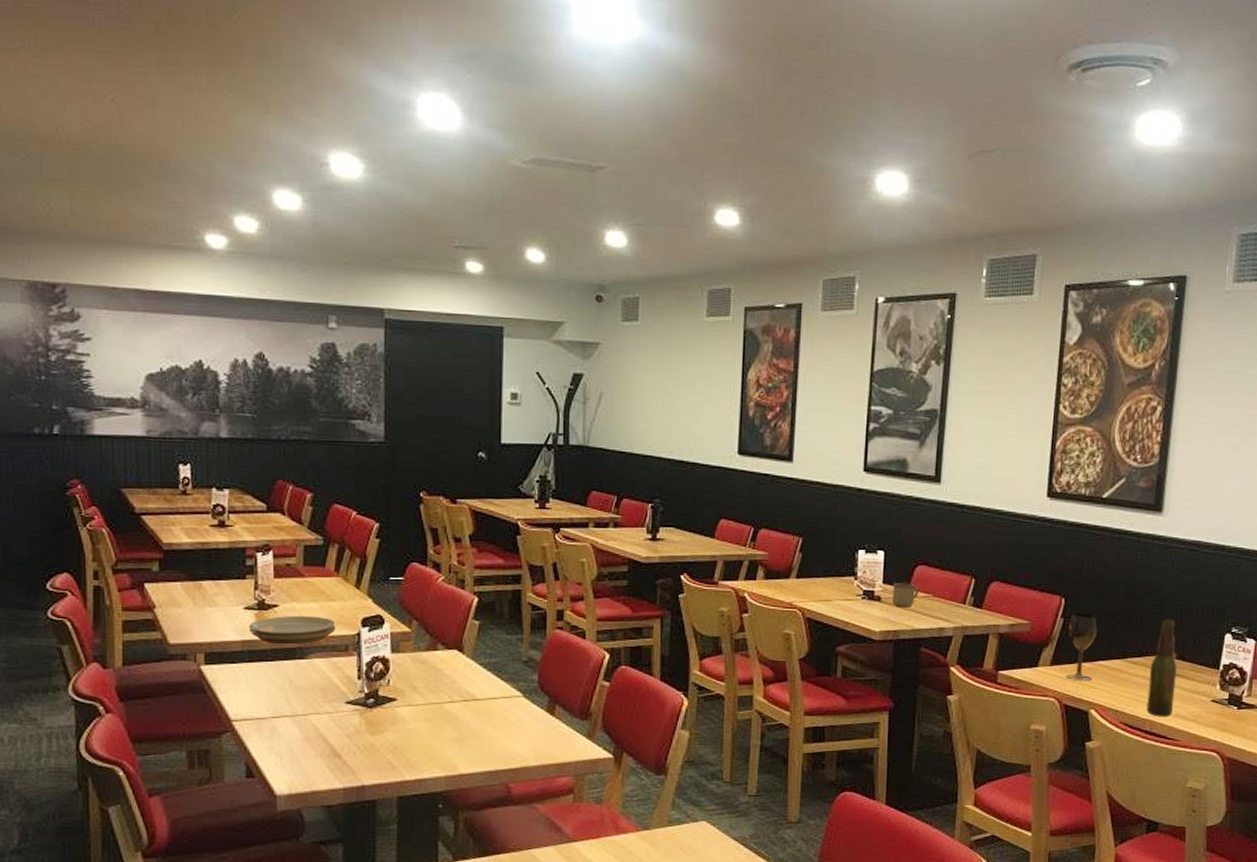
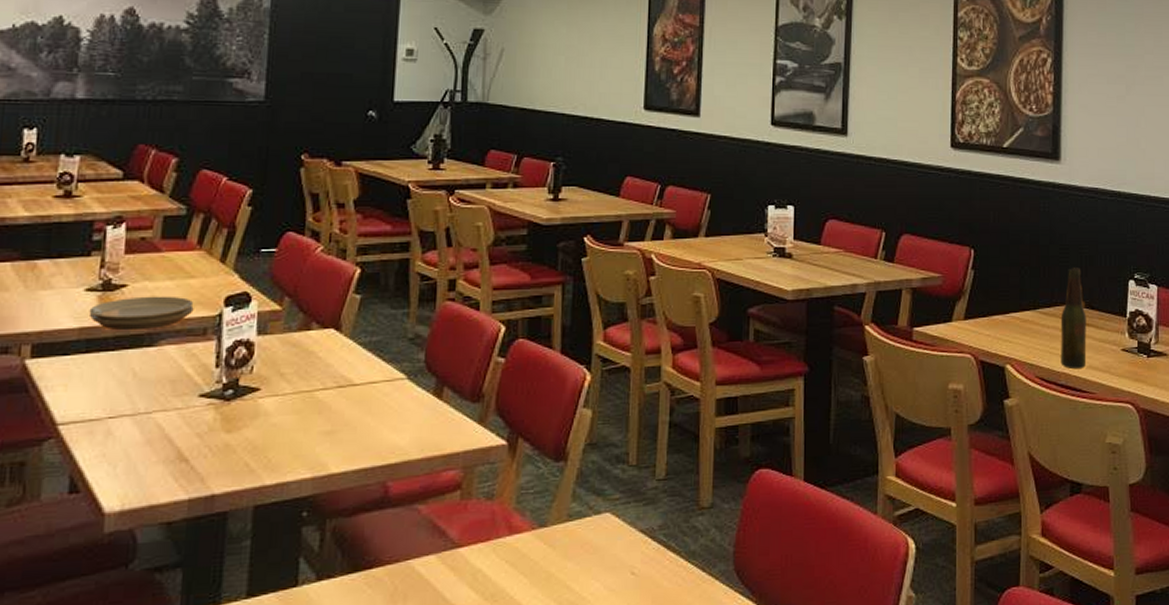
mug: present [891,583,919,608] -> none [803,238,830,264]
wine glass: present [1065,613,1098,682] -> none [980,264,1008,336]

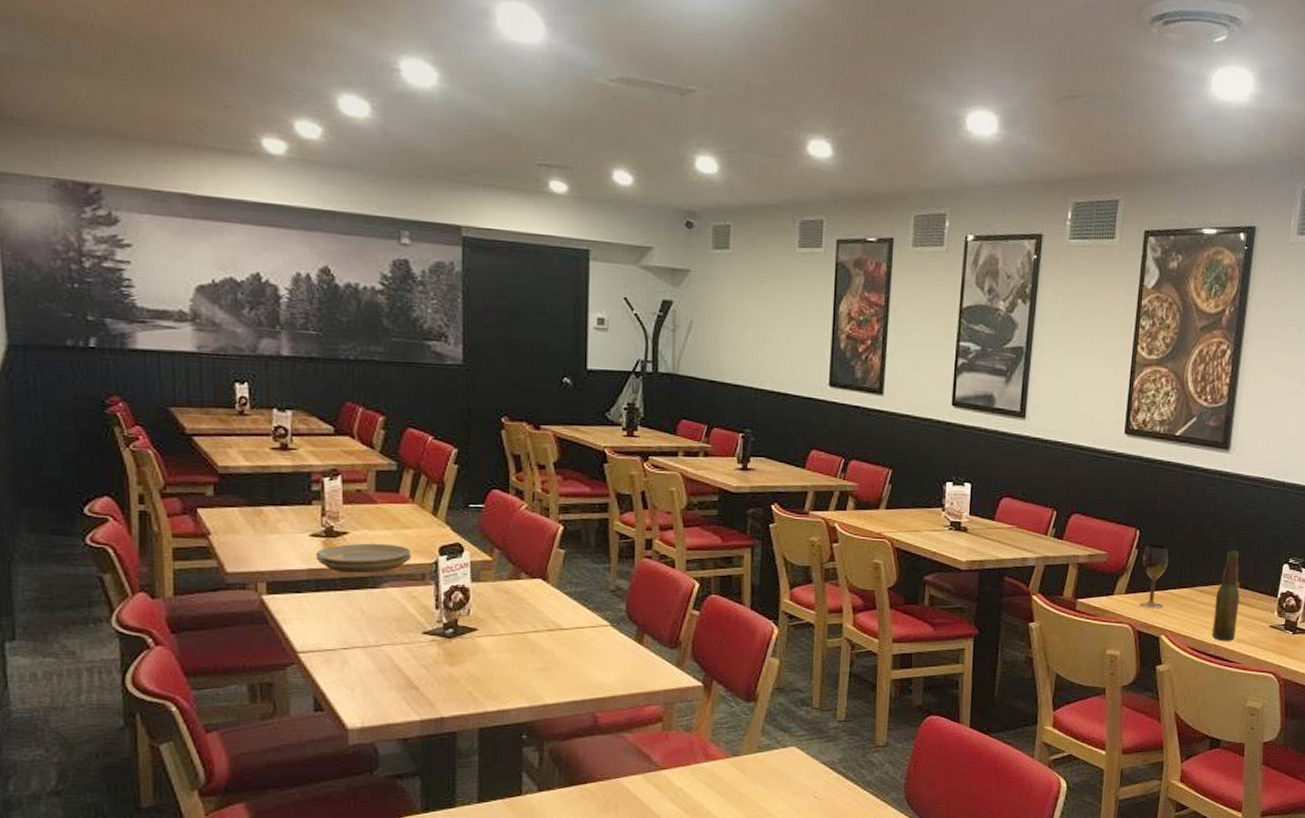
wine glass: none [980,264,1008,336] -> present [1139,544,1169,609]

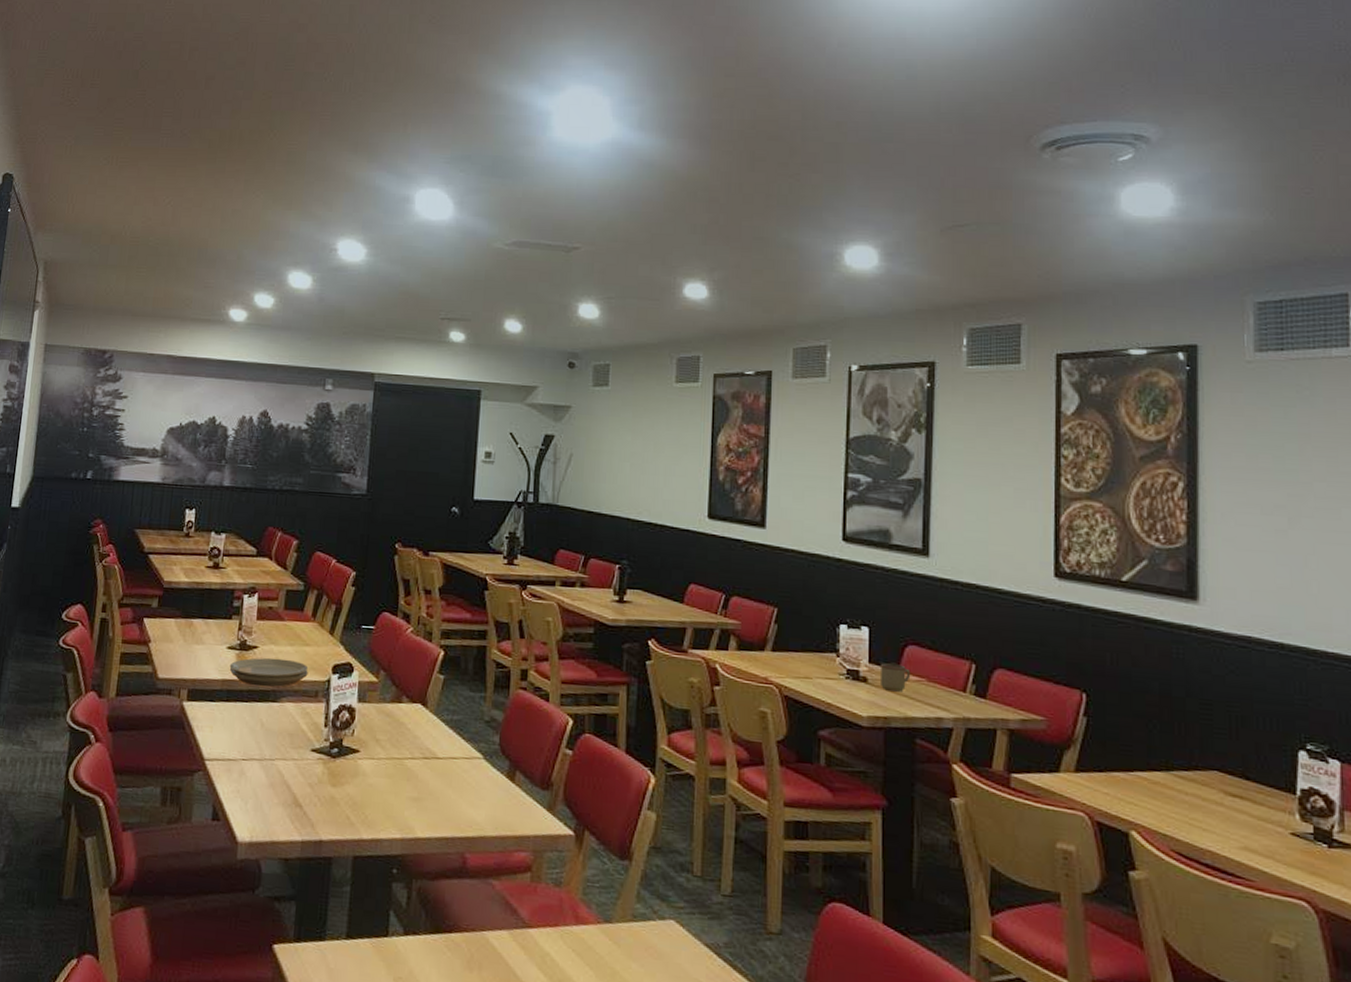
mug: none [977,514,1004,538] -> present [879,663,911,692]
wine glass: present [1139,544,1169,609] -> none [1094,712,1131,796]
beer bottle: present [1212,551,1241,642] -> none [1203,727,1241,850]

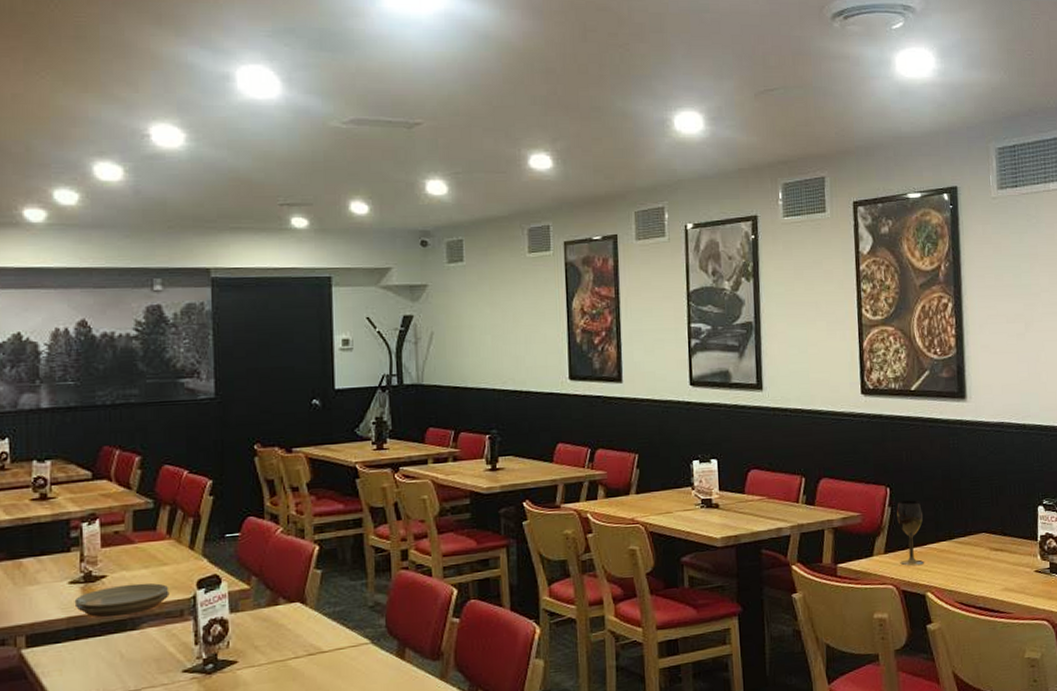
mug: present [879,663,911,692] -> none [728,488,754,512]
wine glass: none [1094,712,1131,796] -> present [897,500,924,567]

